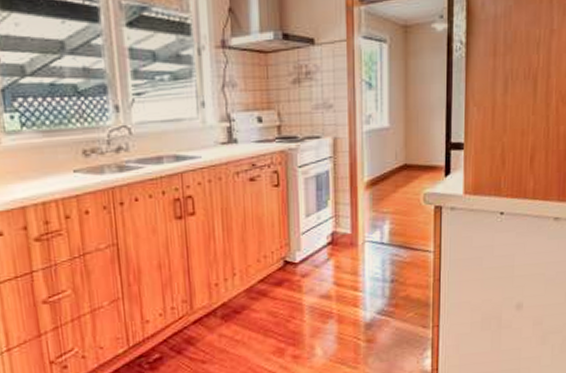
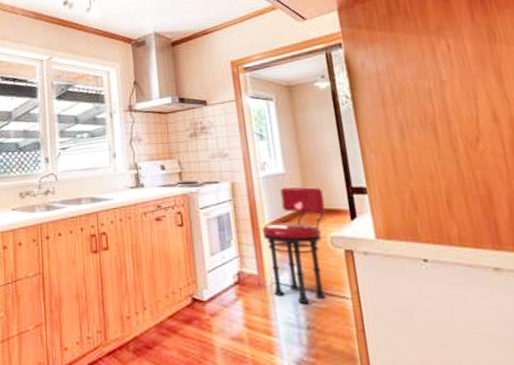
stool: none [359,142,423,260] -> present [261,186,327,305]

